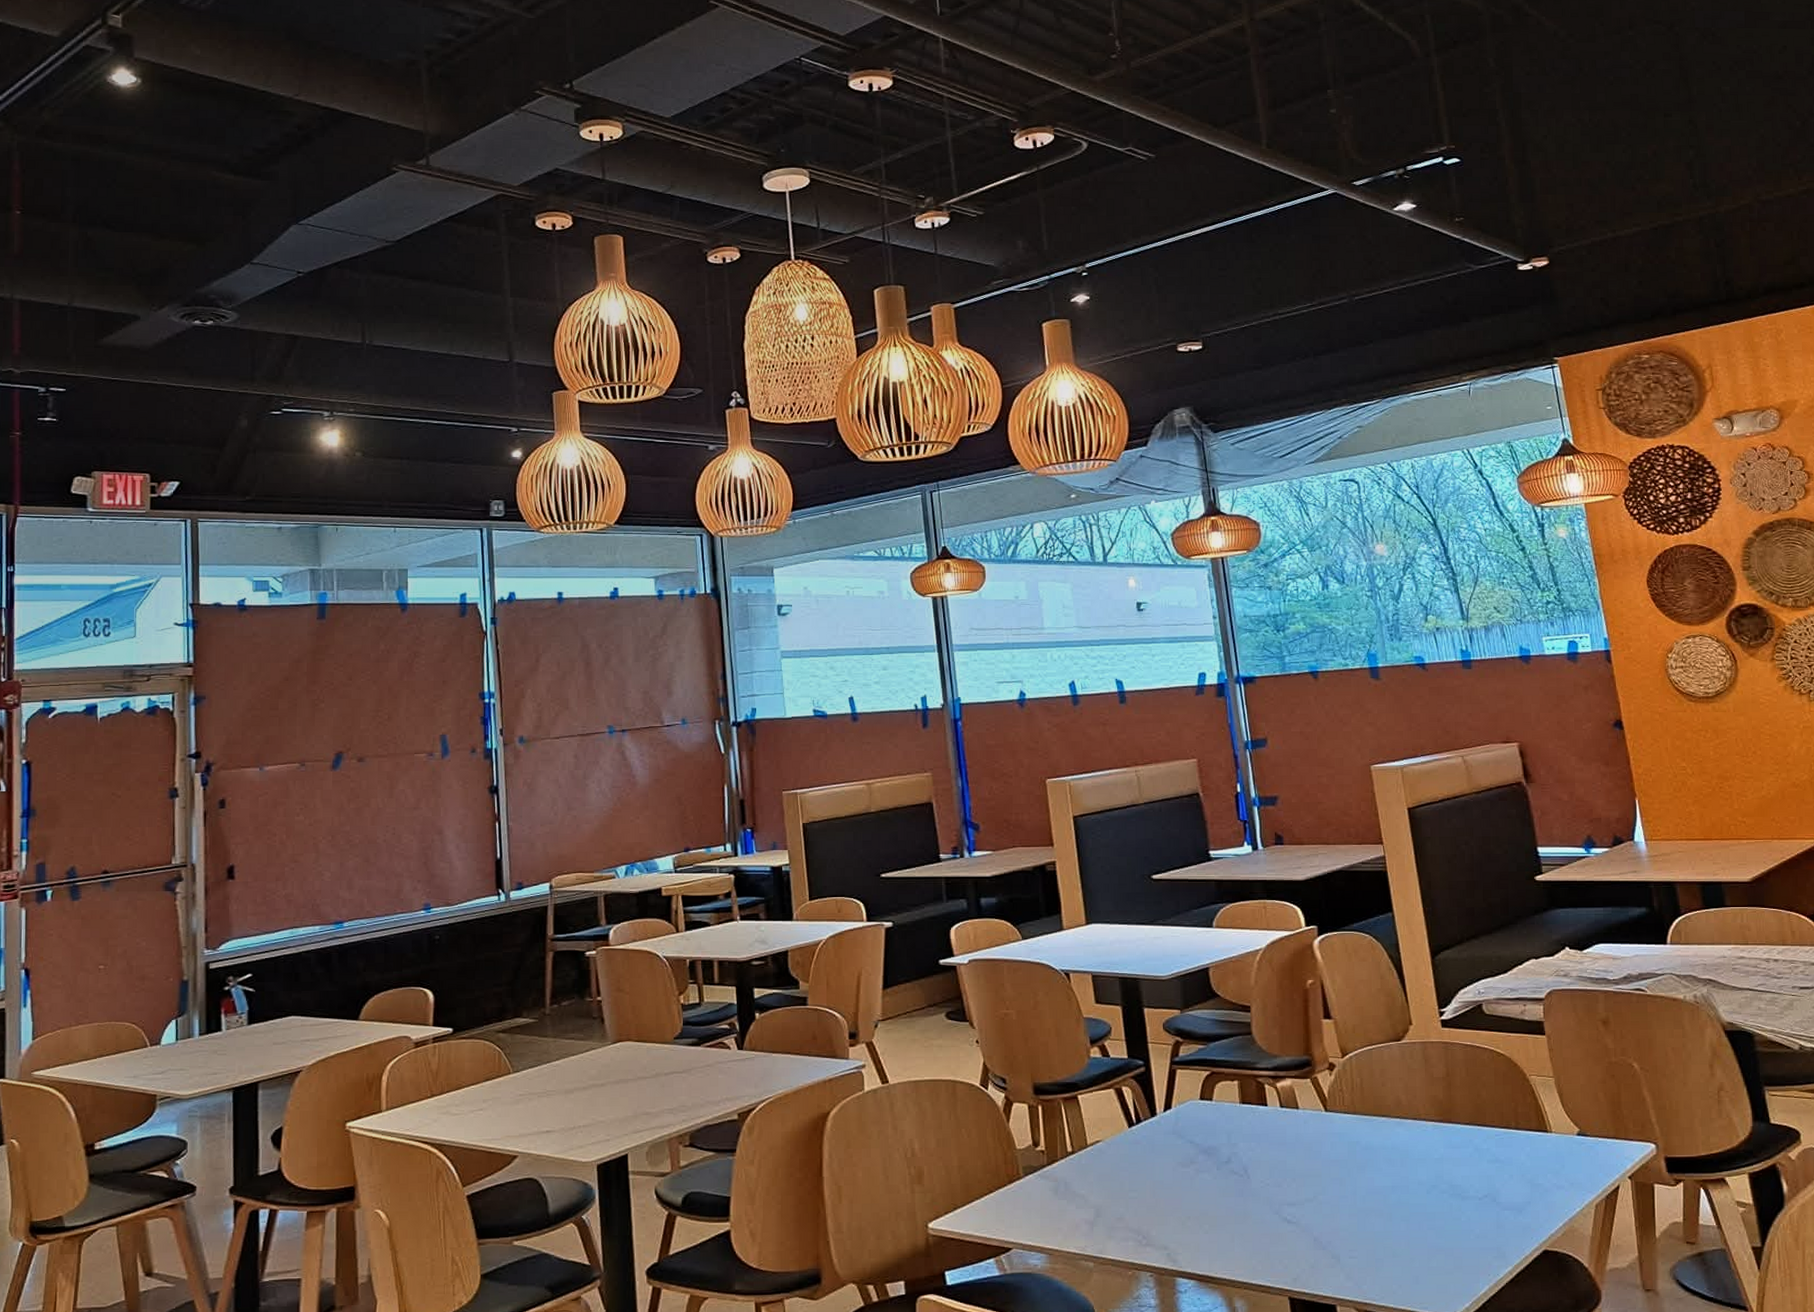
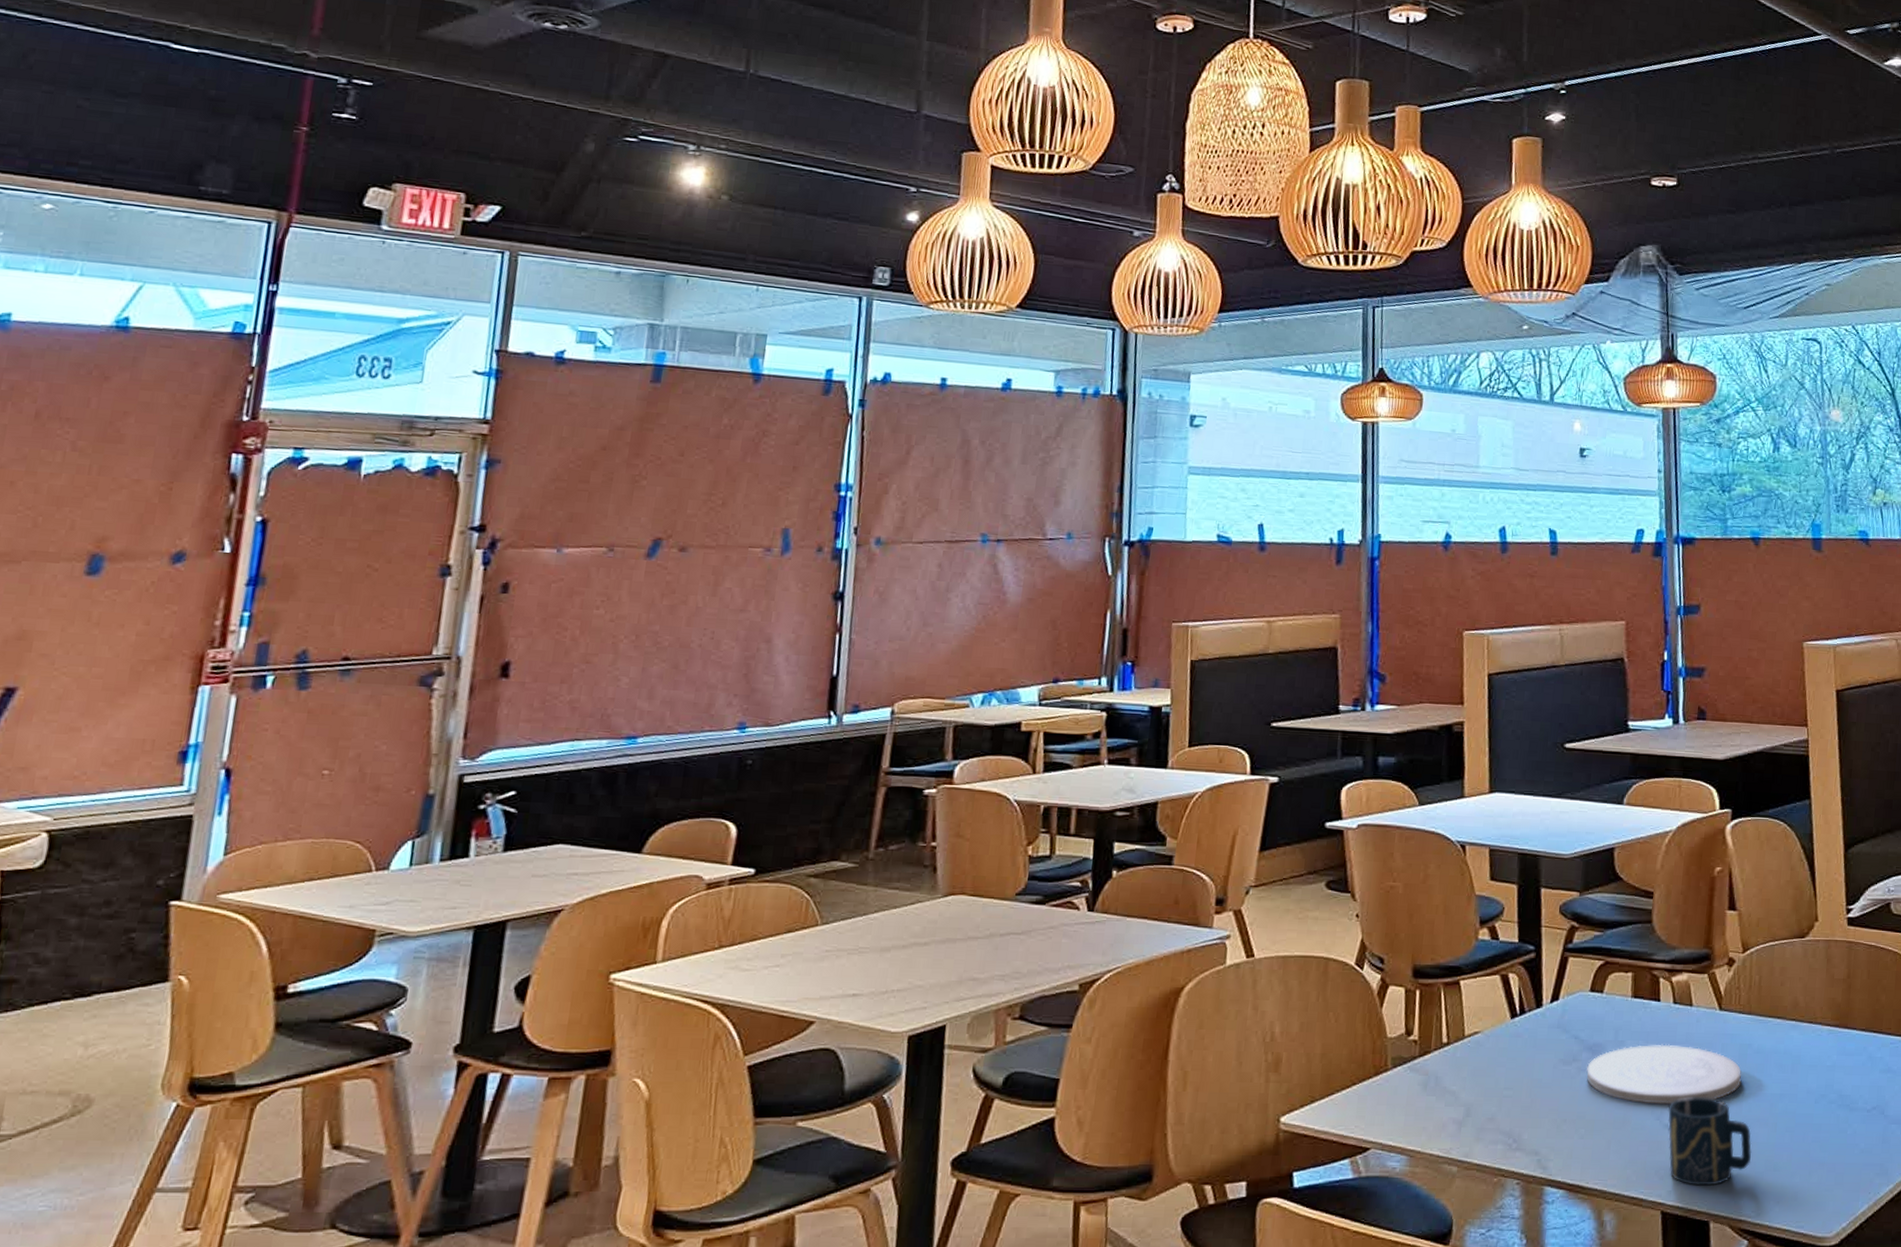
plate: none [1204,1144,1353,1200] -> present [1586,1044,1742,1105]
cup: none [1286,1191,1370,1273] -> present [1668,1096,1752,1186]

